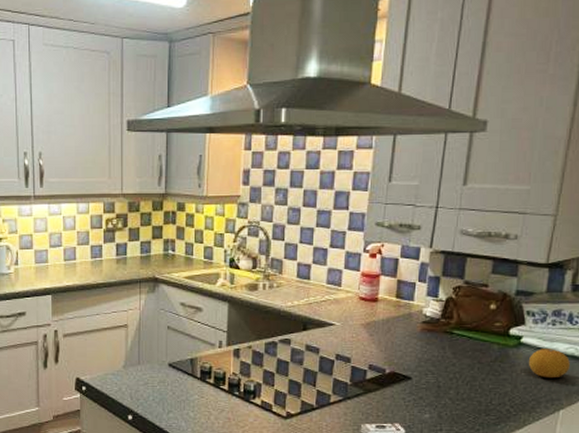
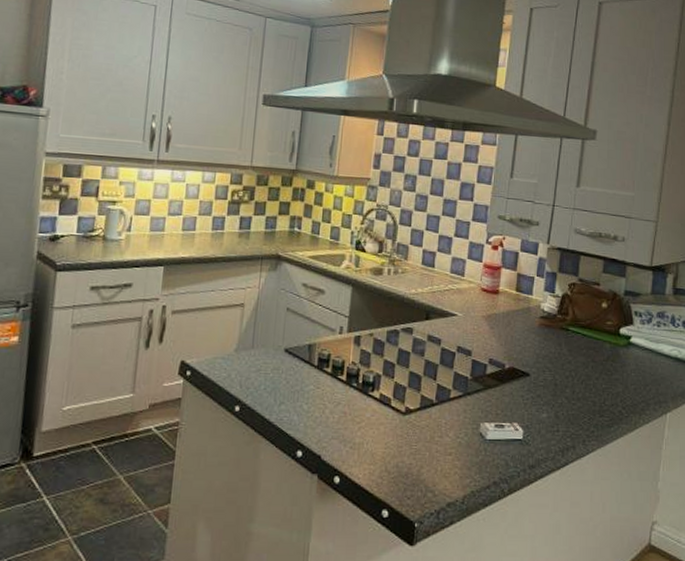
fruit: present [529,349,570,378] -> none [638,349,674,380]

